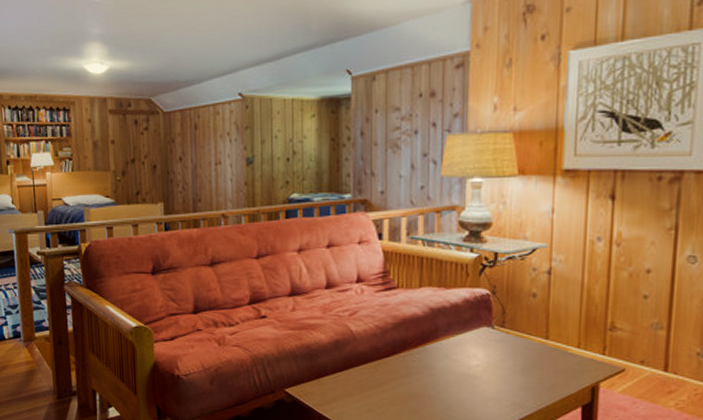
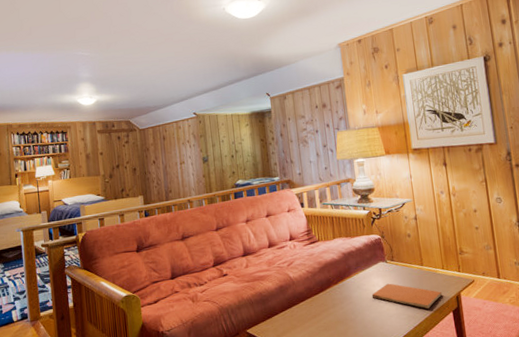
book: none [464,356,571,399] -> present [371,283,443,309]

